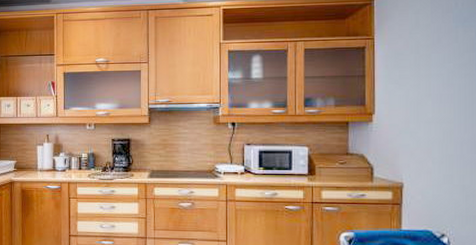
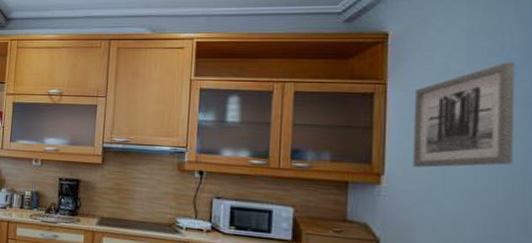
wall art: none [394,16,465,105] -> present [412,62,515,168]

